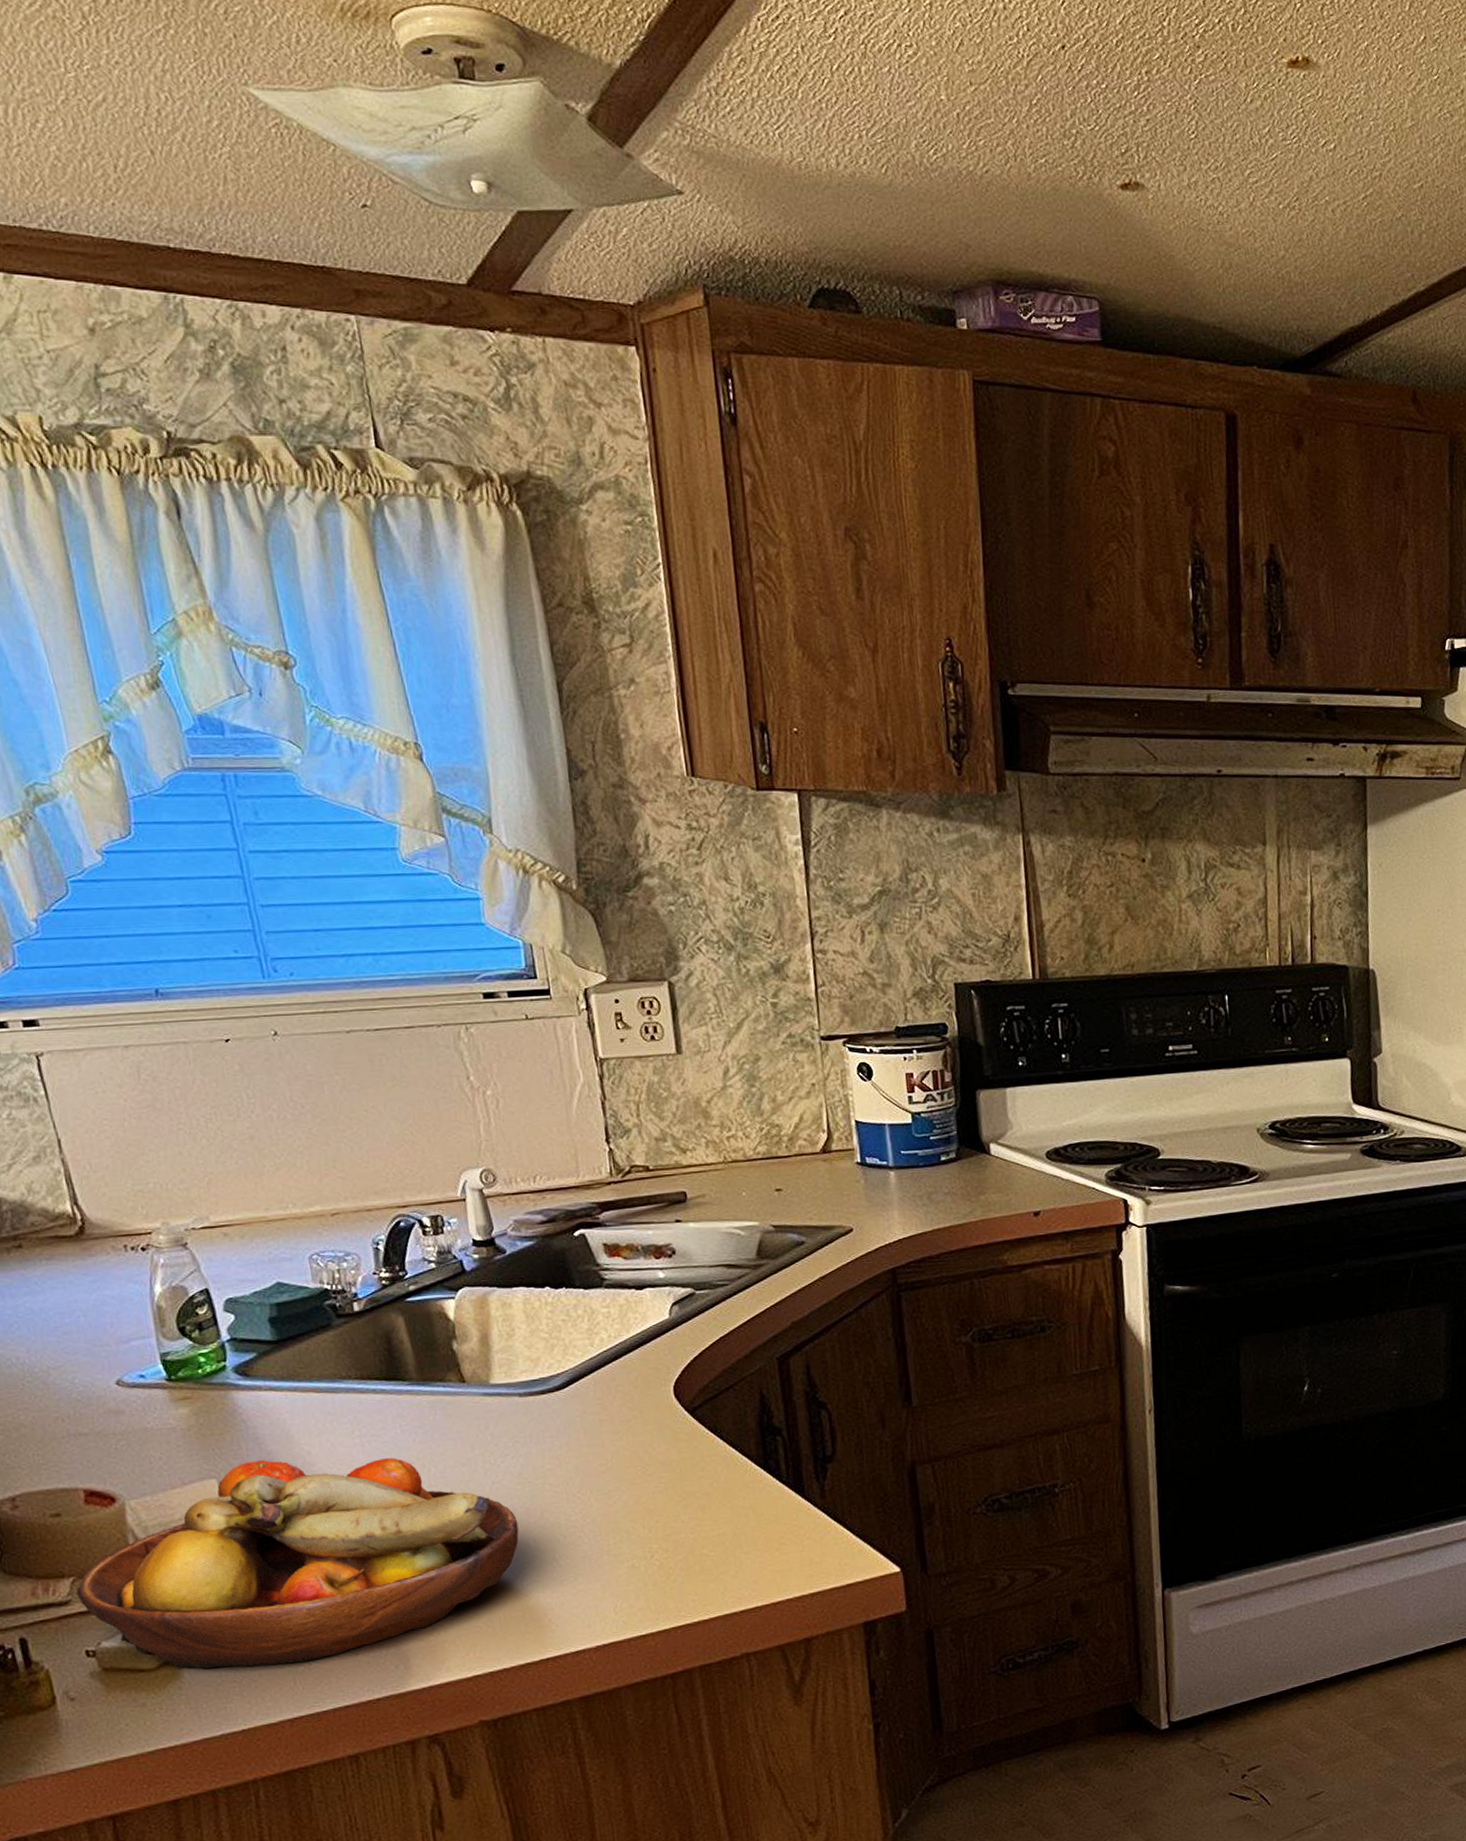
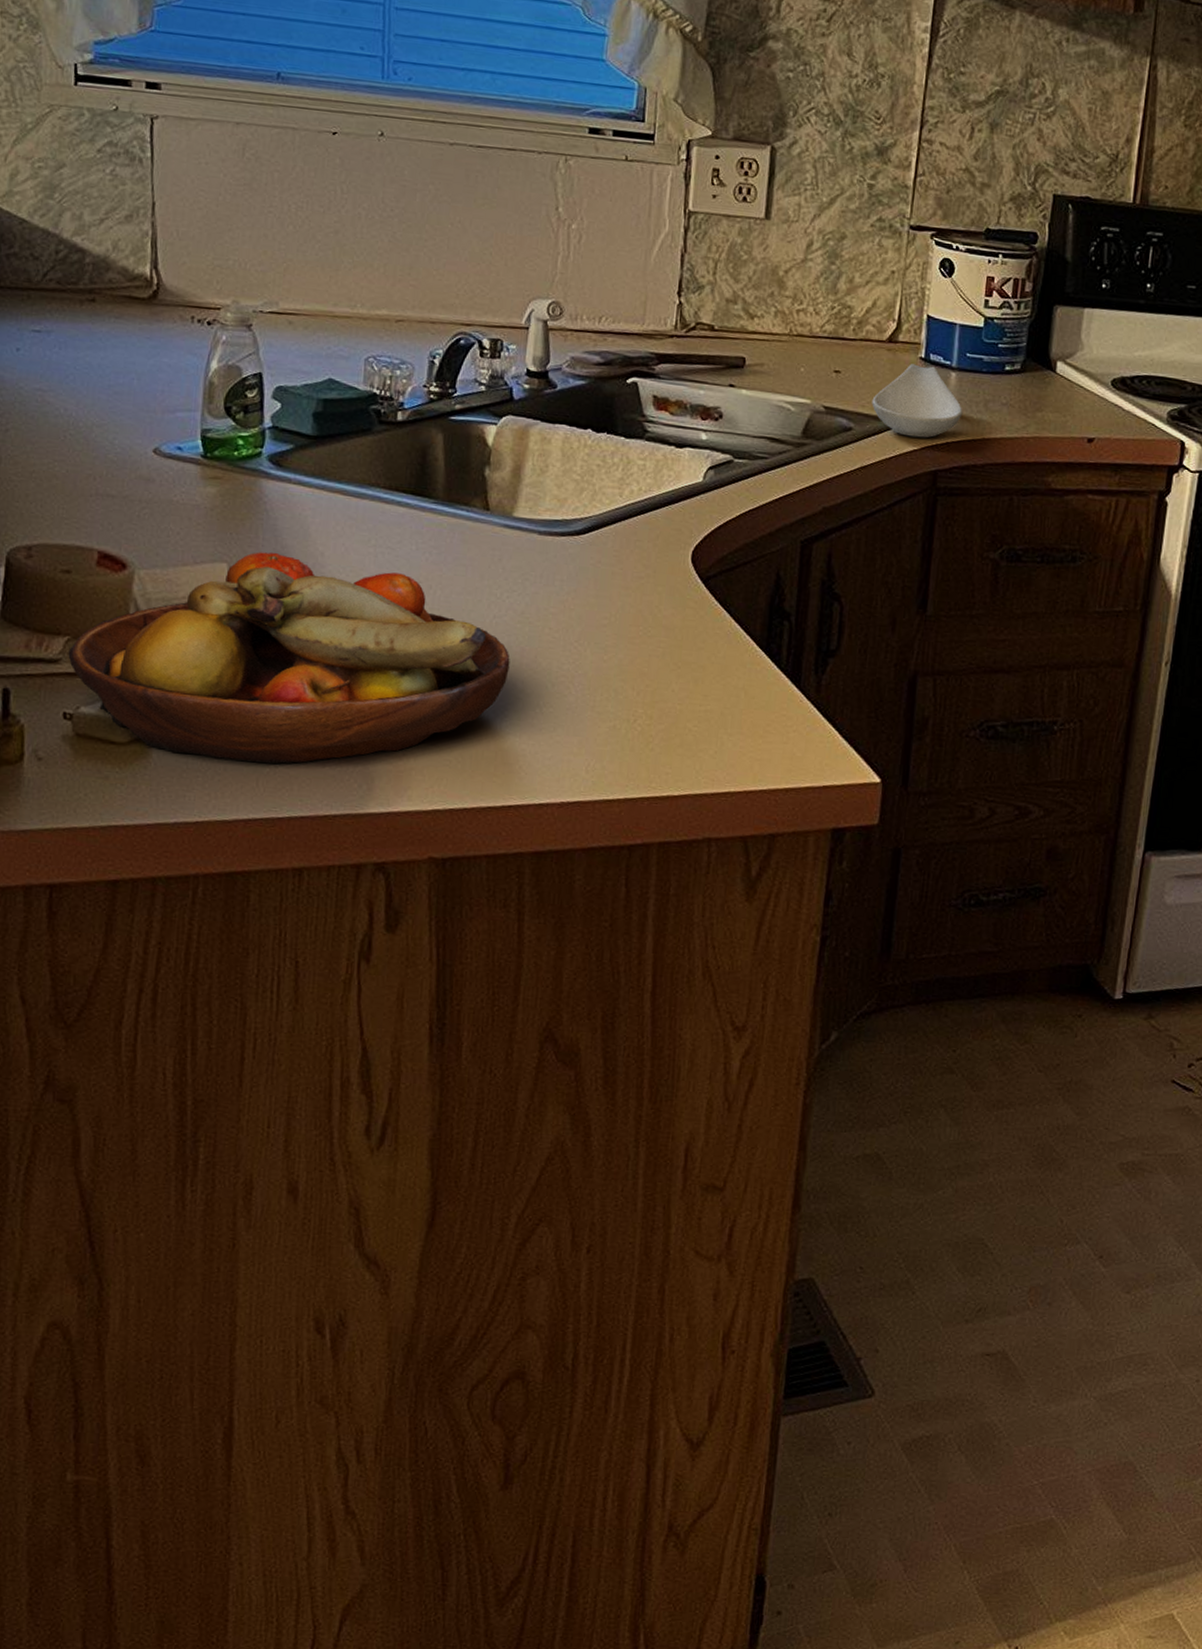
spoon rest: none [818,1169,909,1240] -> present [872,364,963,438]

